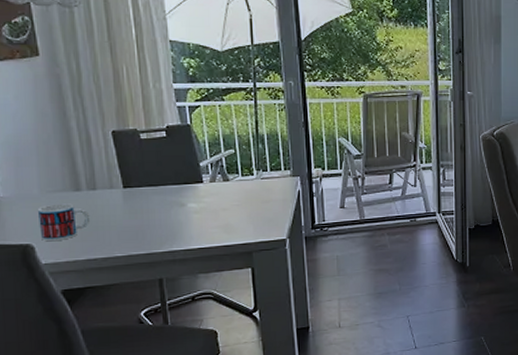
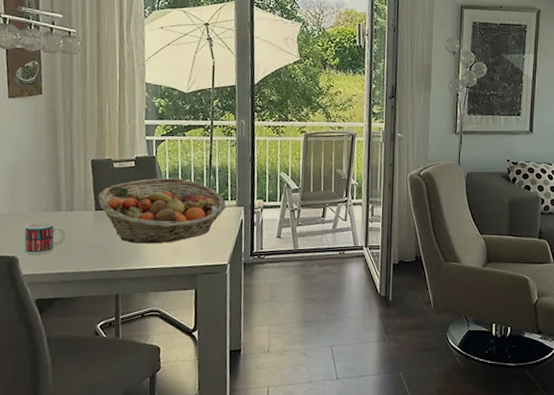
fruit basket: none [125,149,279,222] -> present [98,178,226,244]

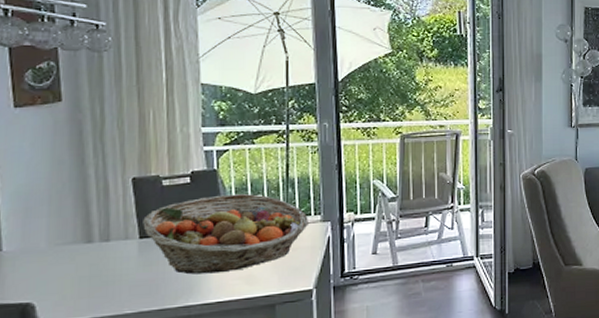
mug: present [24,222,65,254] -> none [43,257,99,298]

